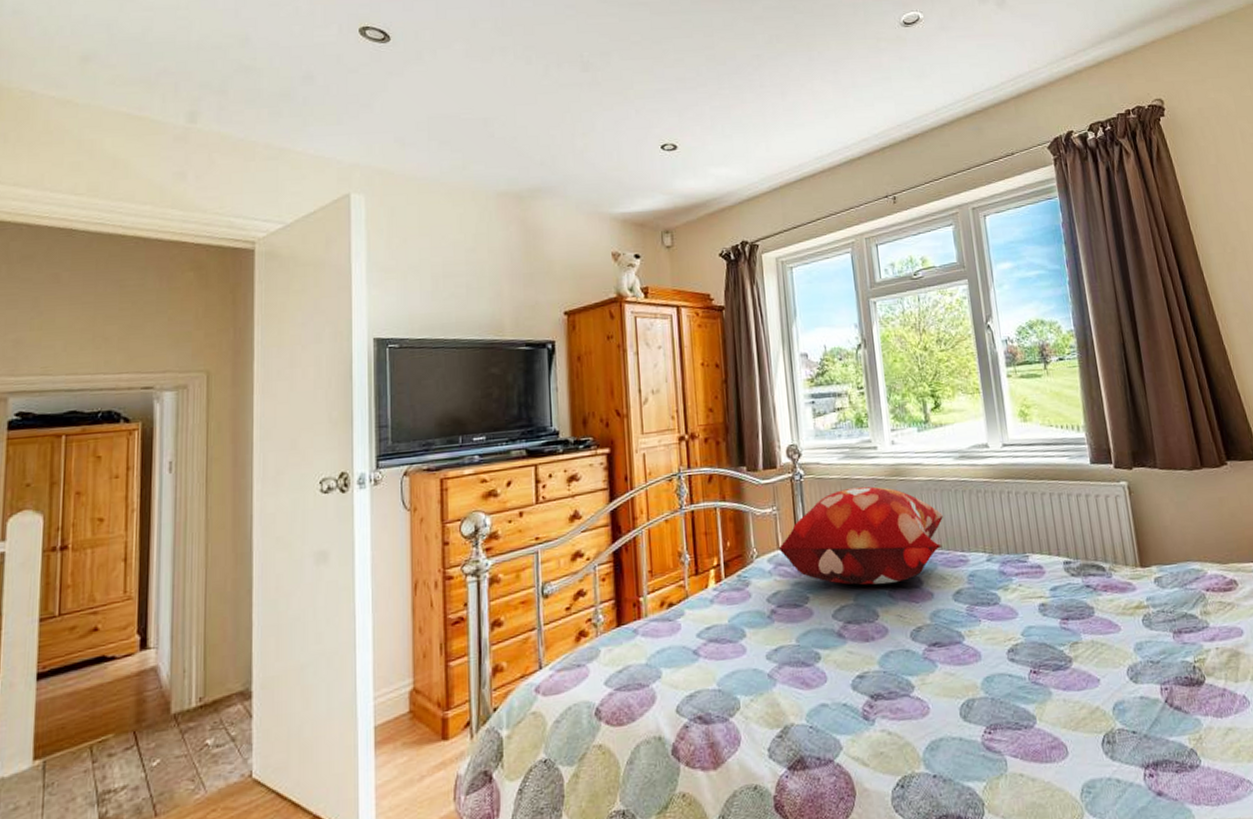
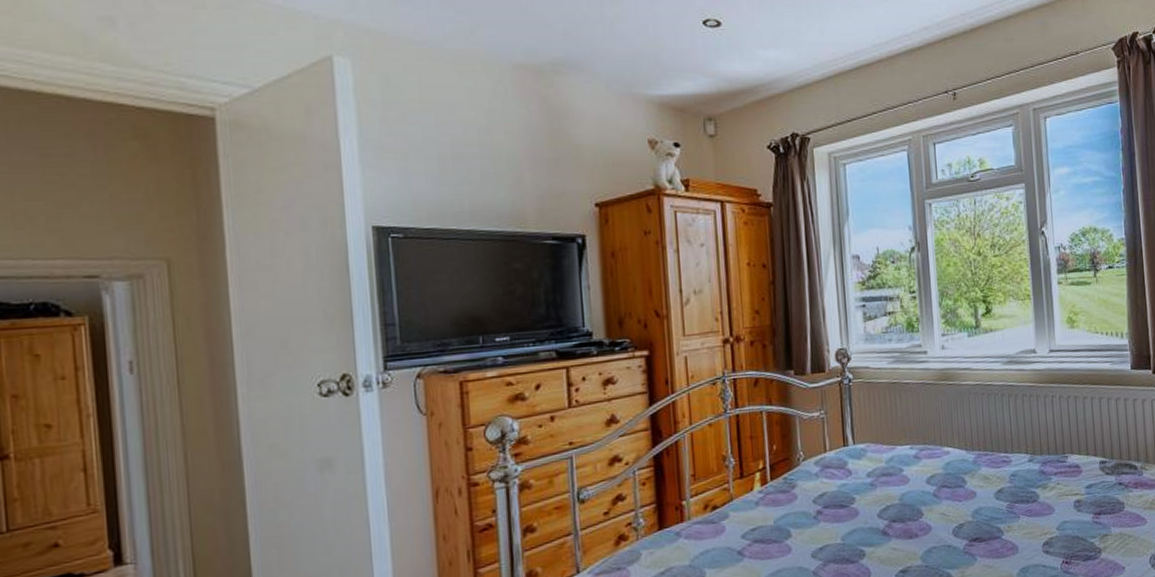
decorative pillow: present [778,486,943,585] -> none [825,390,989,486]

